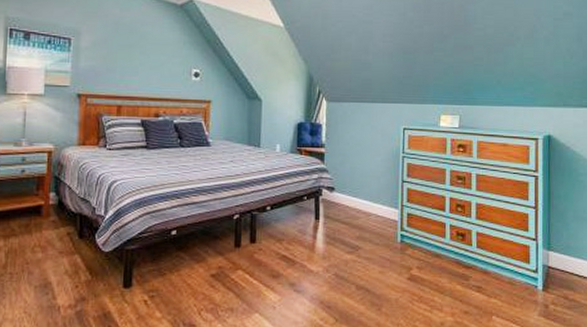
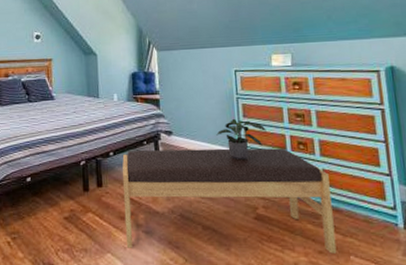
bench: none [276,206,481,314] -> present [122,148,337,254]
potted plant: none [379,177,428,220] -> present [216,118,266,160]

